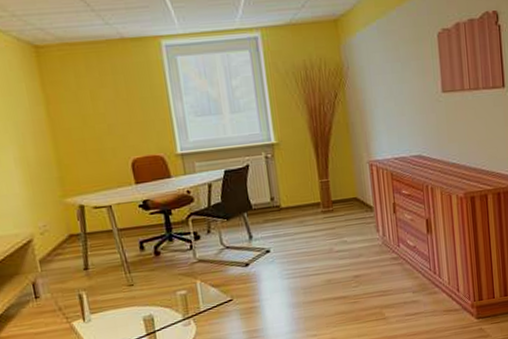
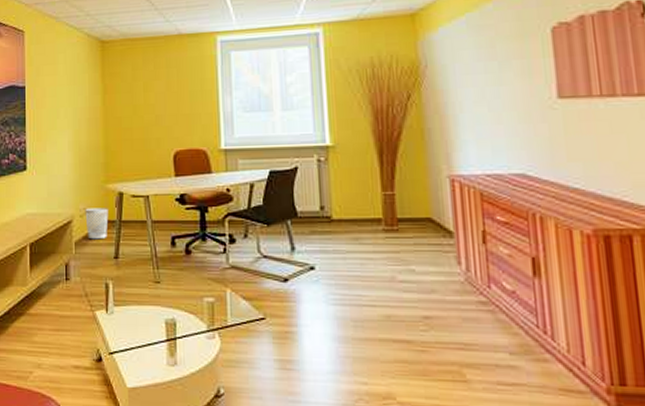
wastebasket: none [45,222,74,255] -> present [85,208,109,240]

